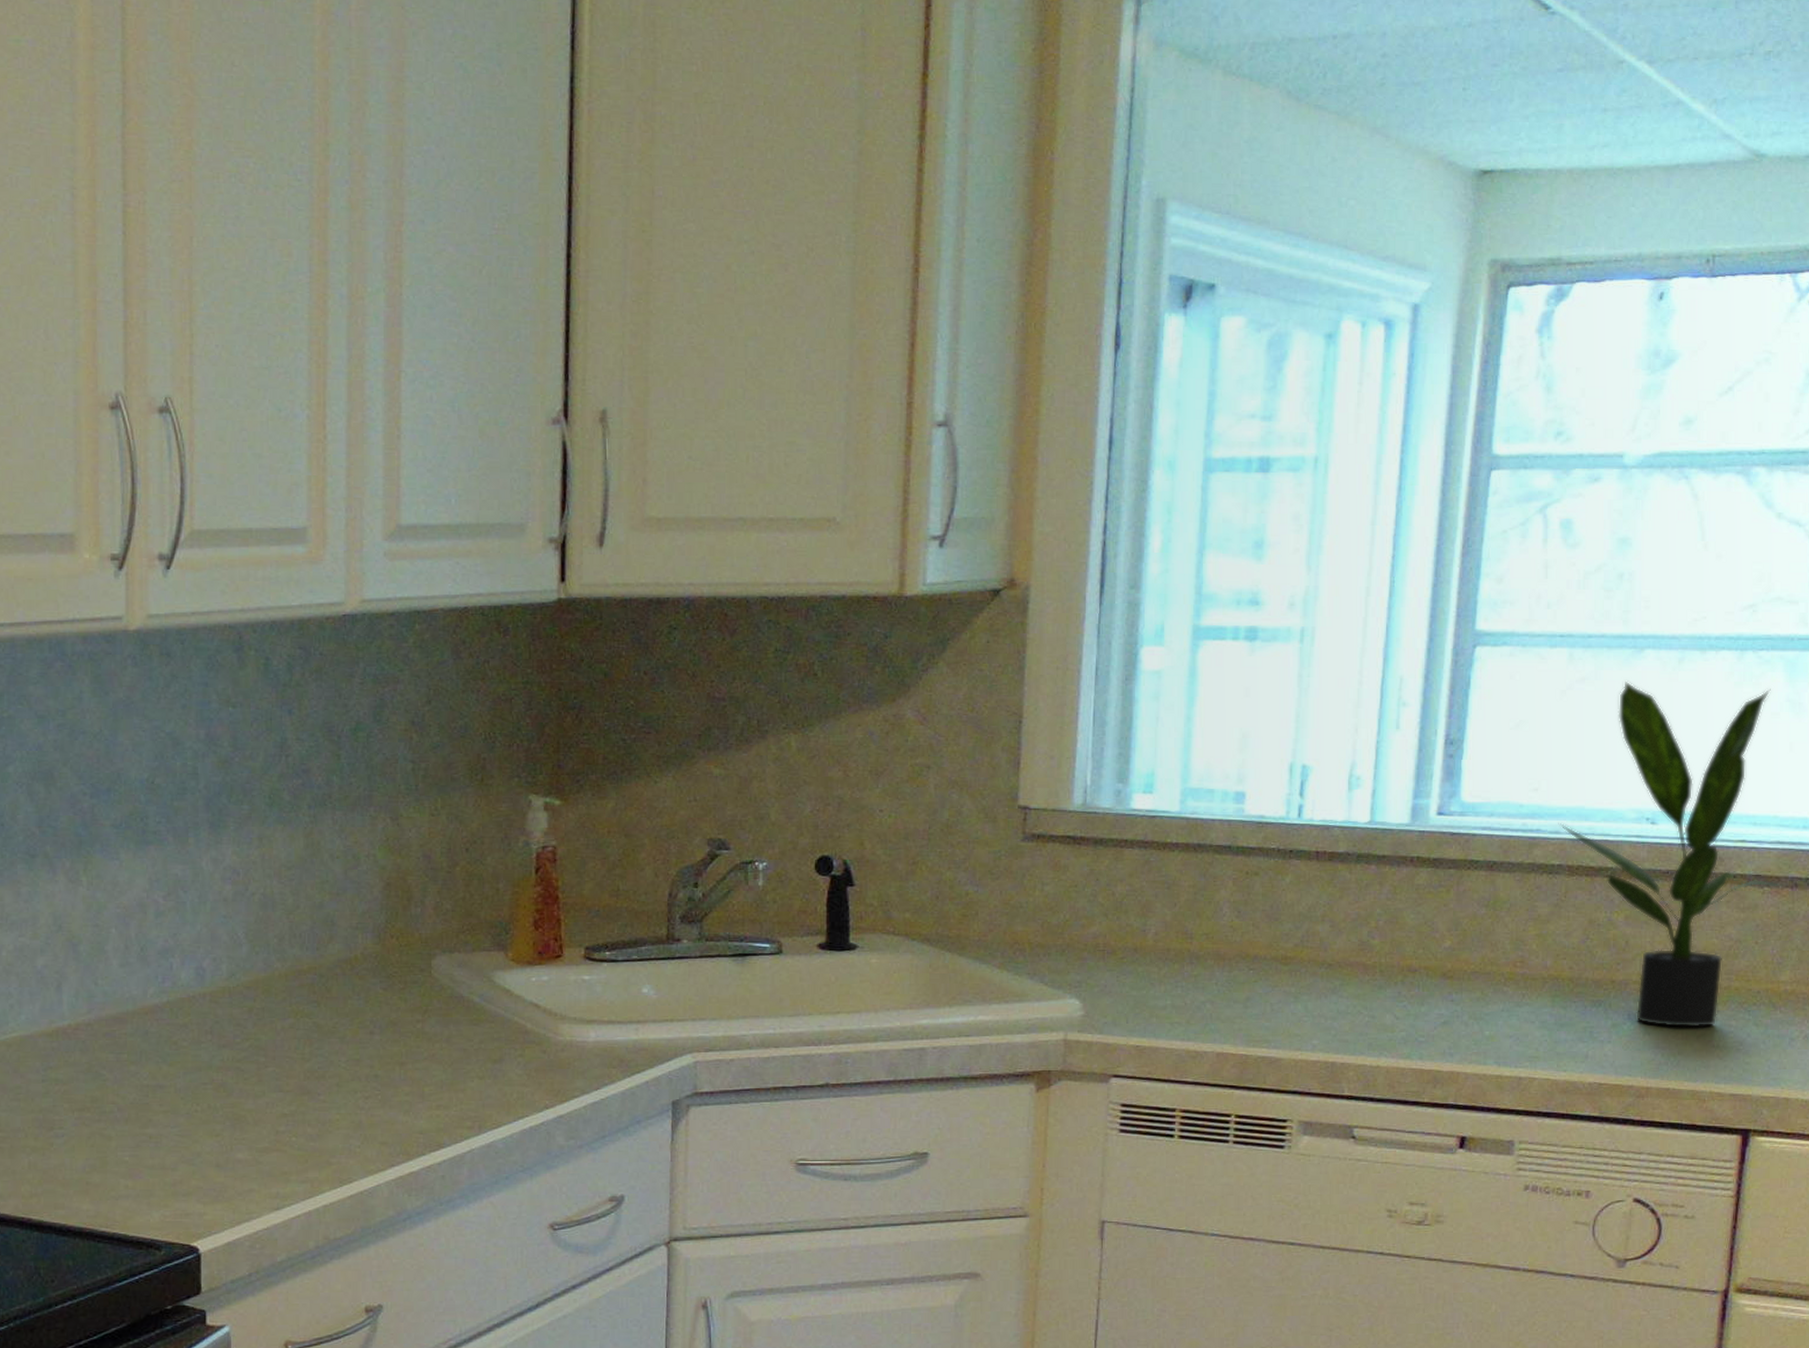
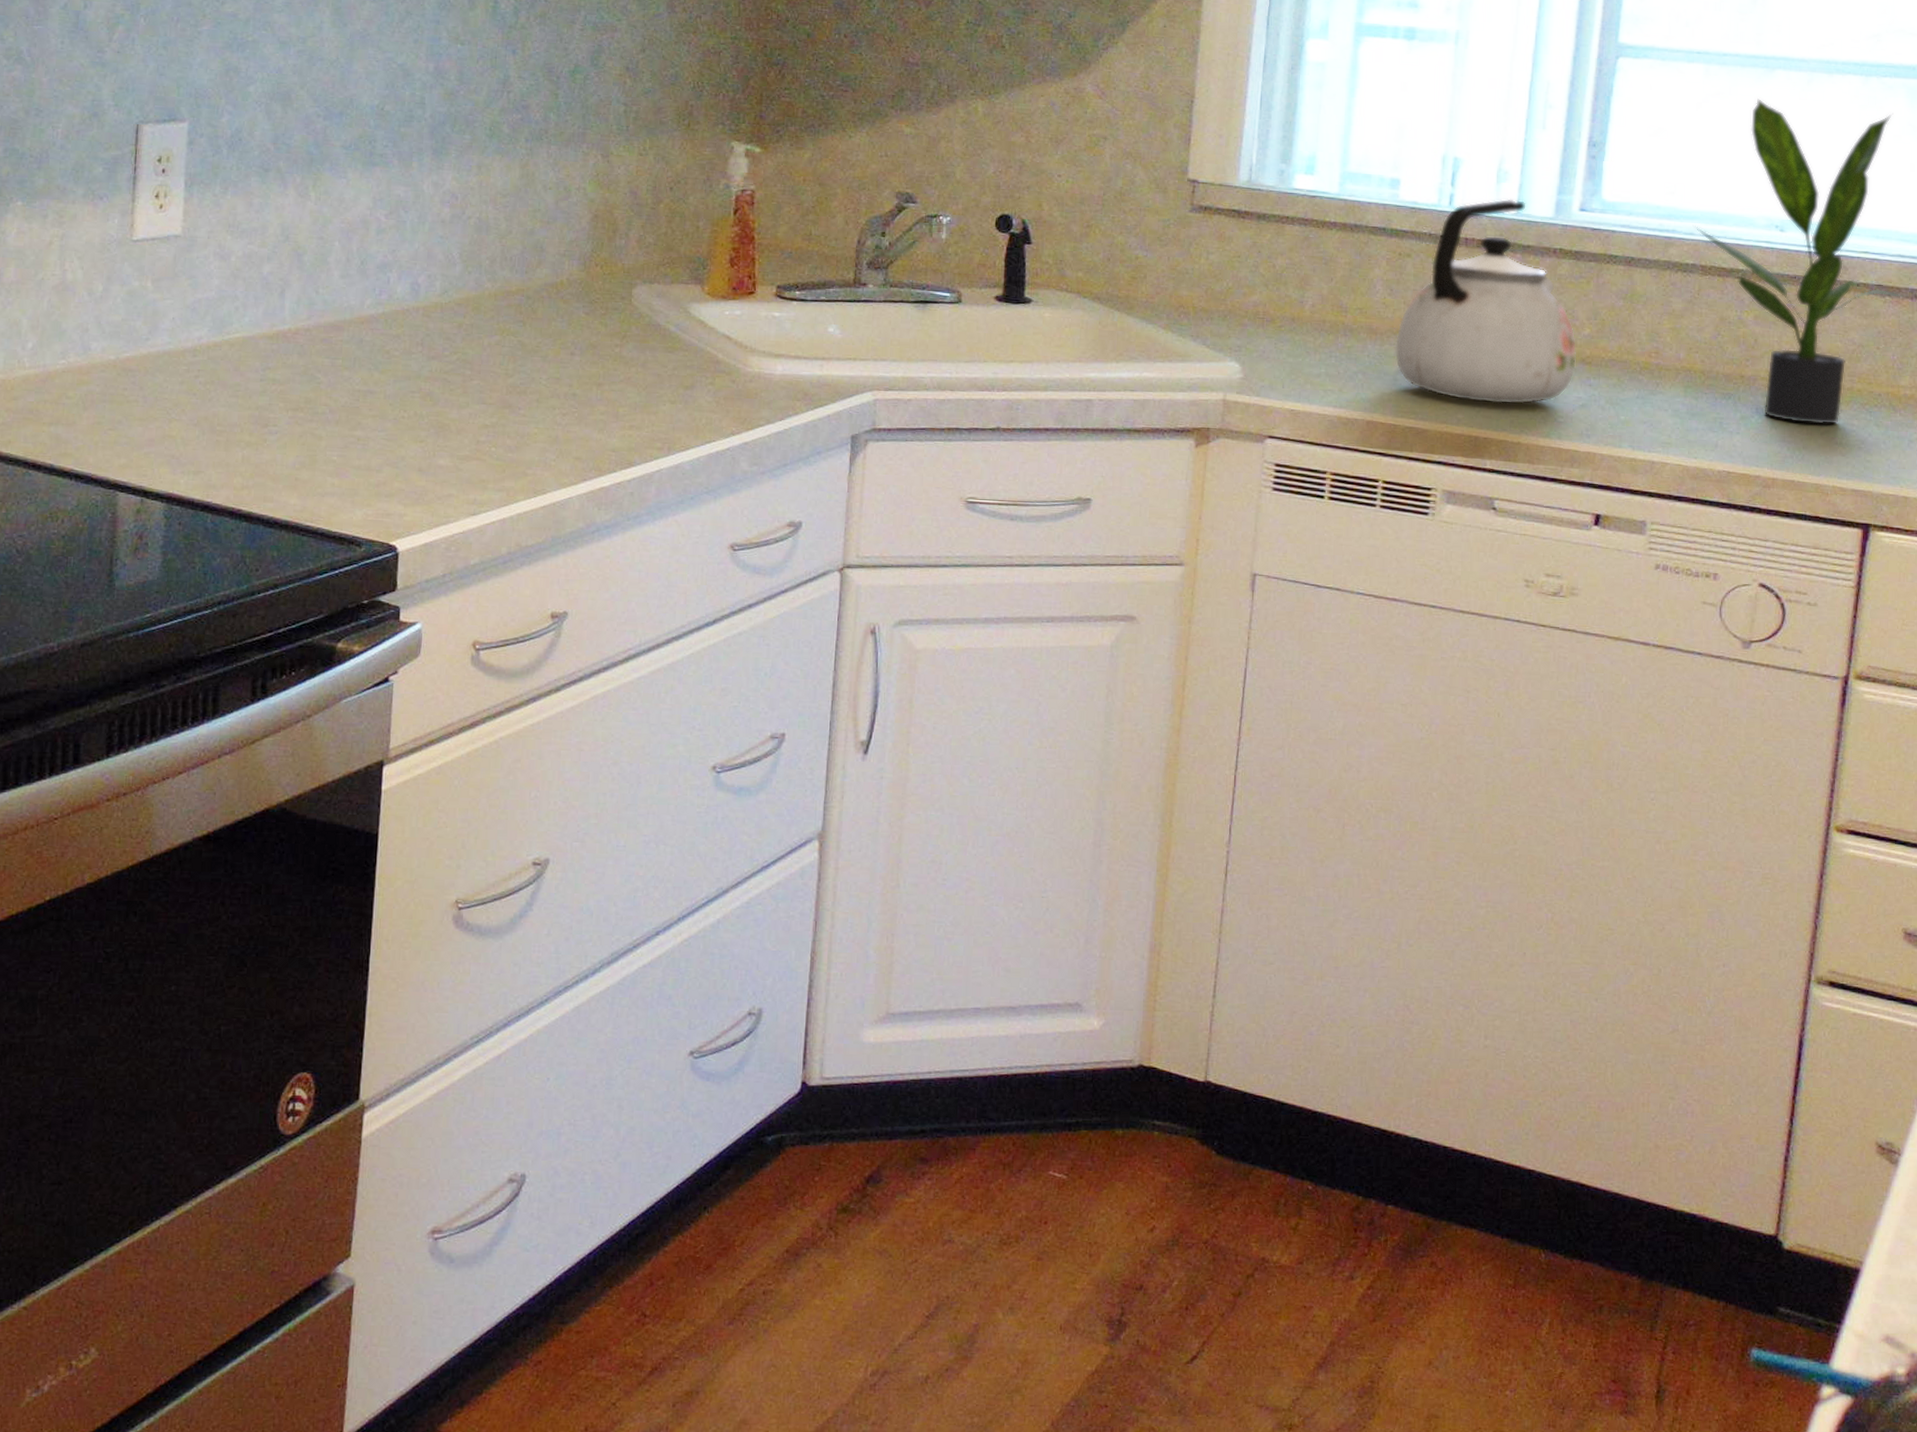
kettle: none [1244,806,1438,1026] -> present [1394,198,1577,405]

